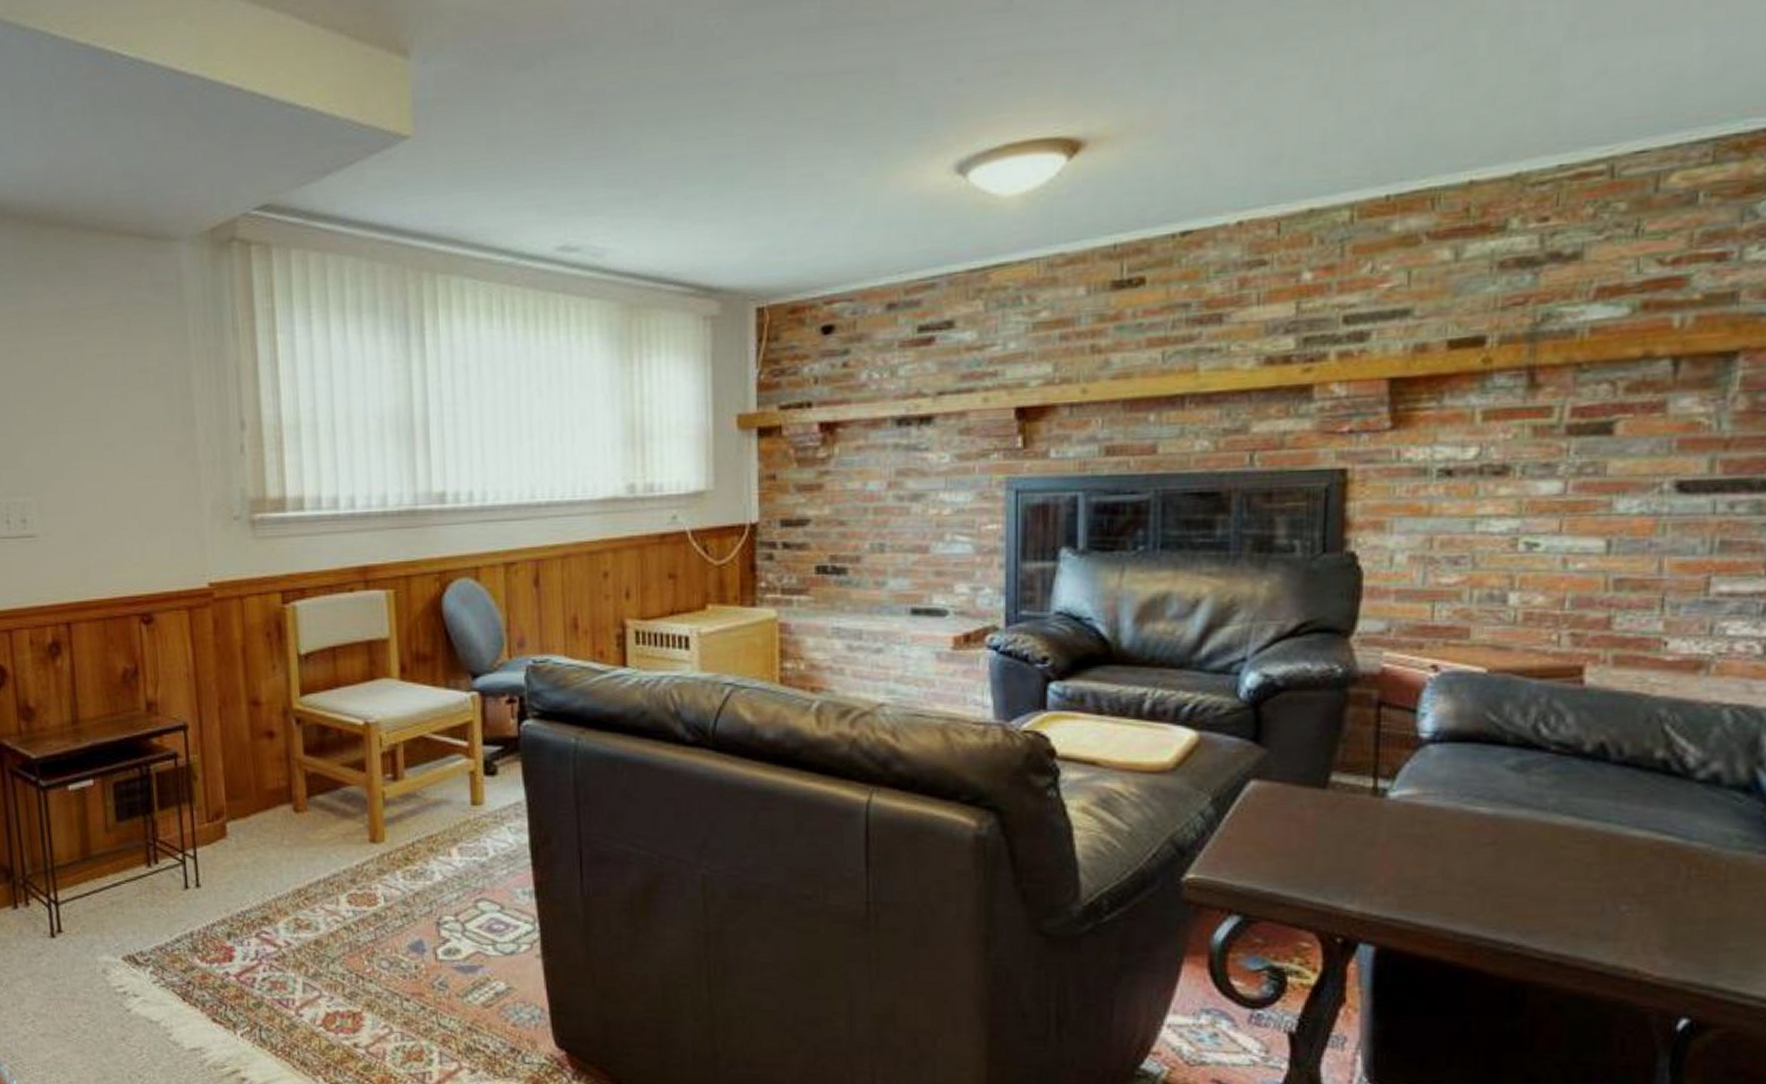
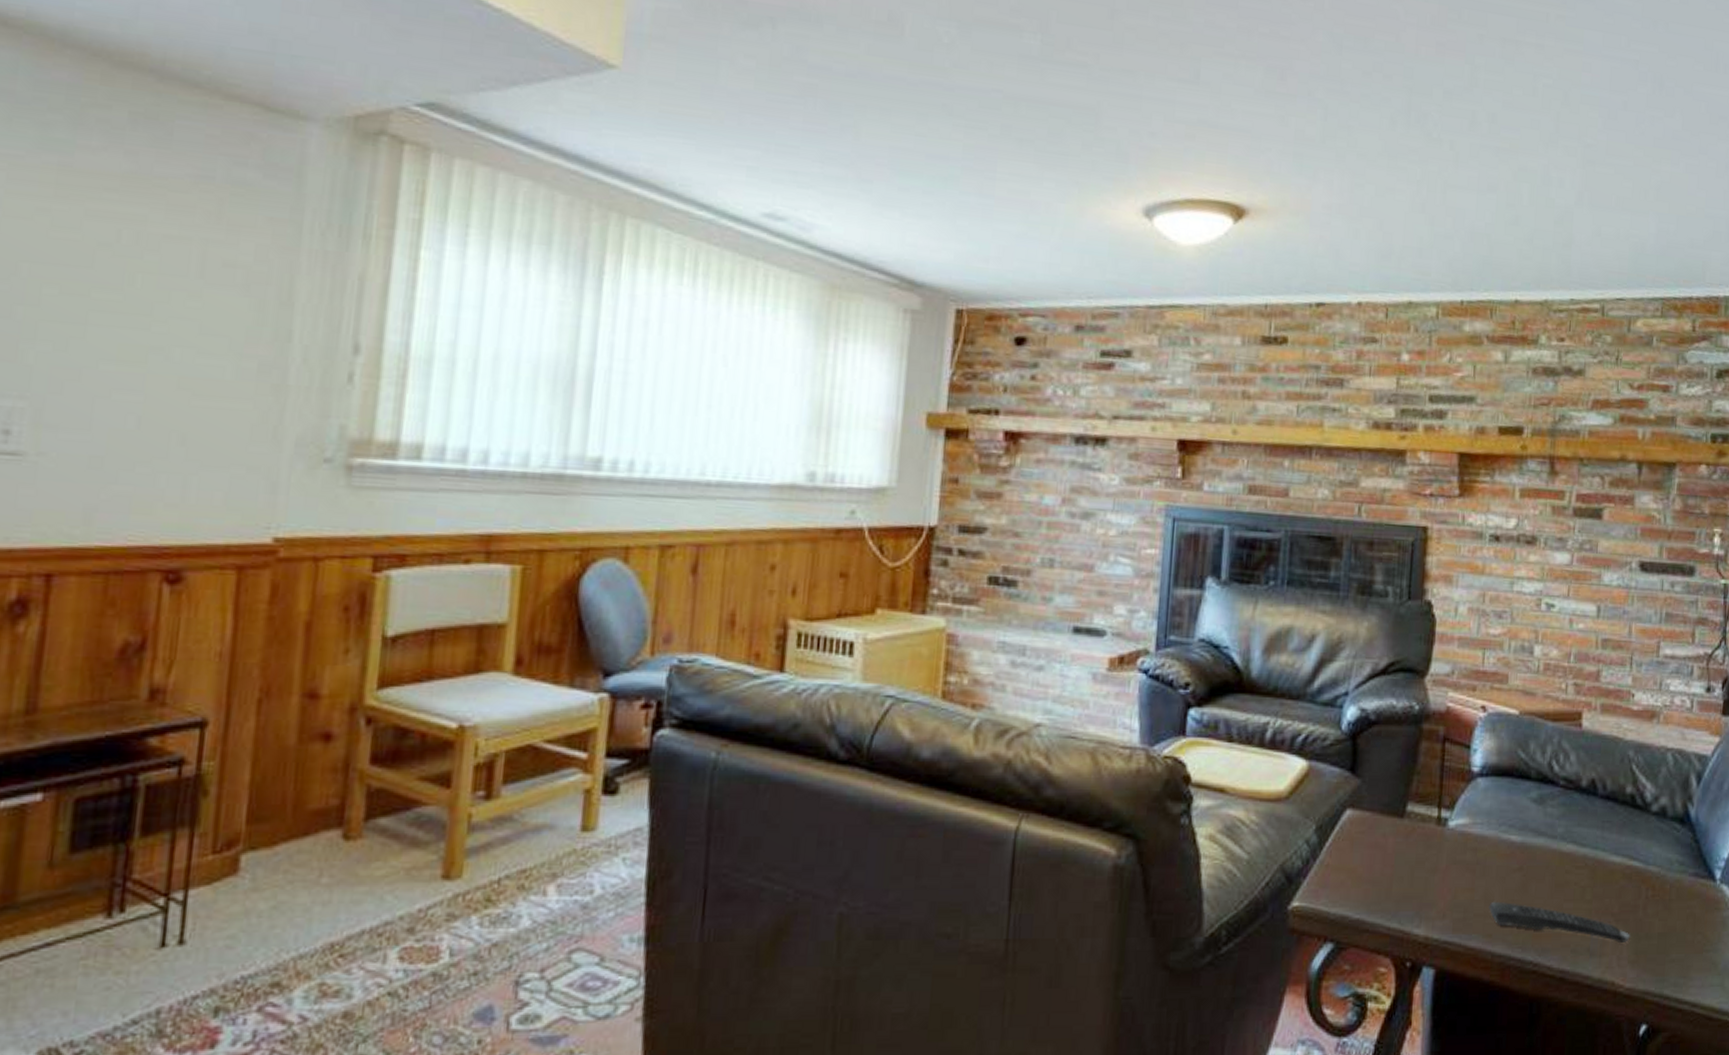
remote control: none [1448,877,1662,927] -> present [1489,901,1630,943]

